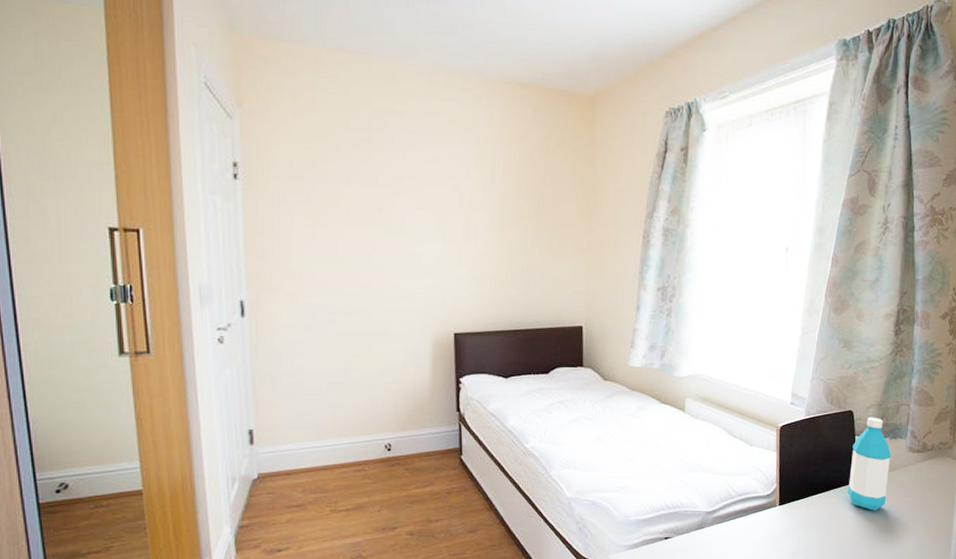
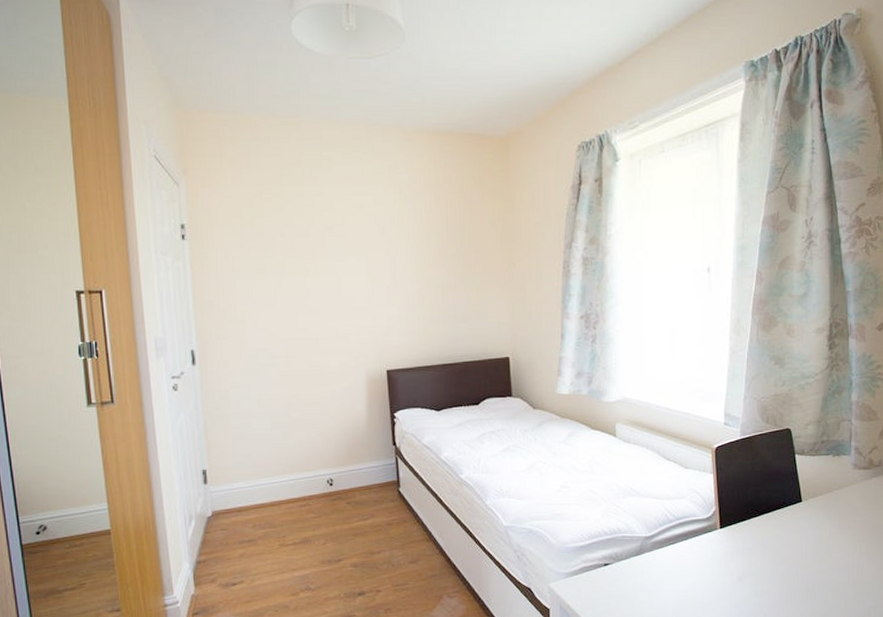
water bottle: present [847,417,892,511] -> none [791,434,836,532]

